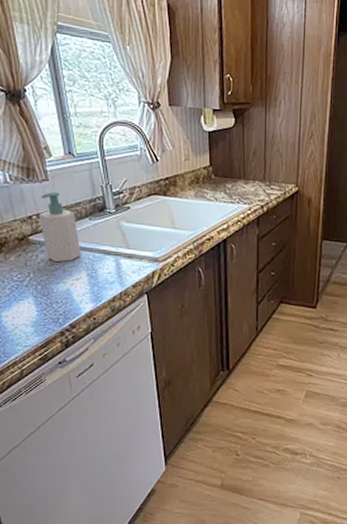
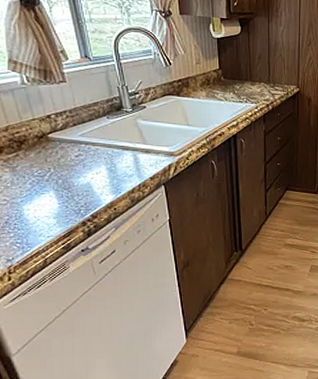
soap bottle: present [38,192,81,263] -> none [57,93,100,158]

